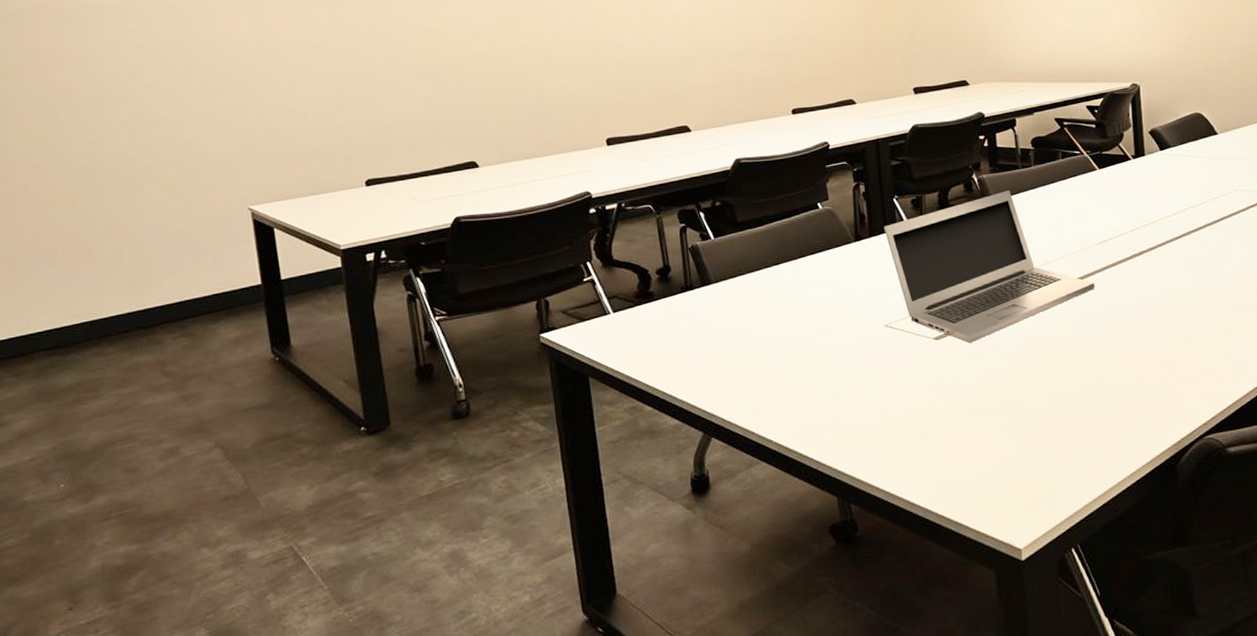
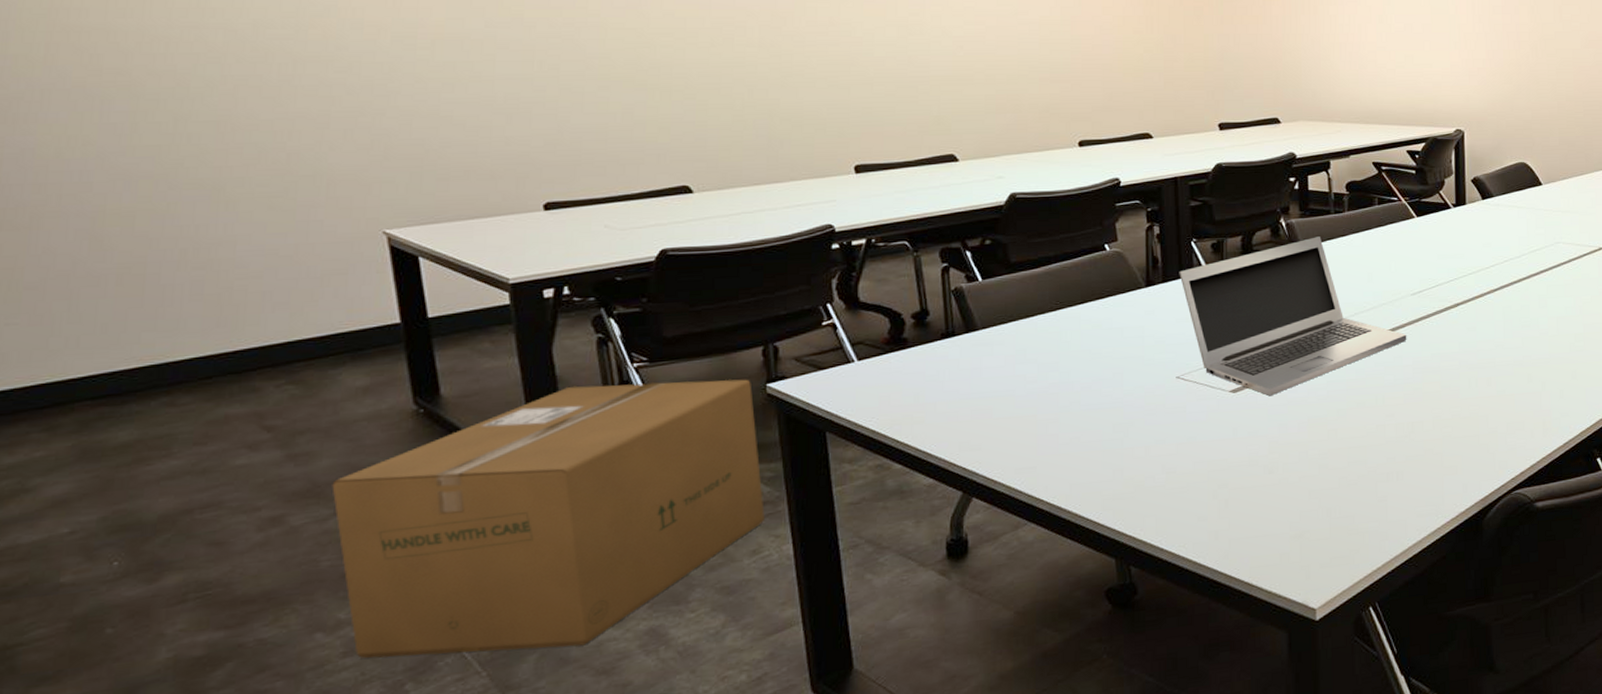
box: none [213,330,541,571] -> present [332,379,765,658]

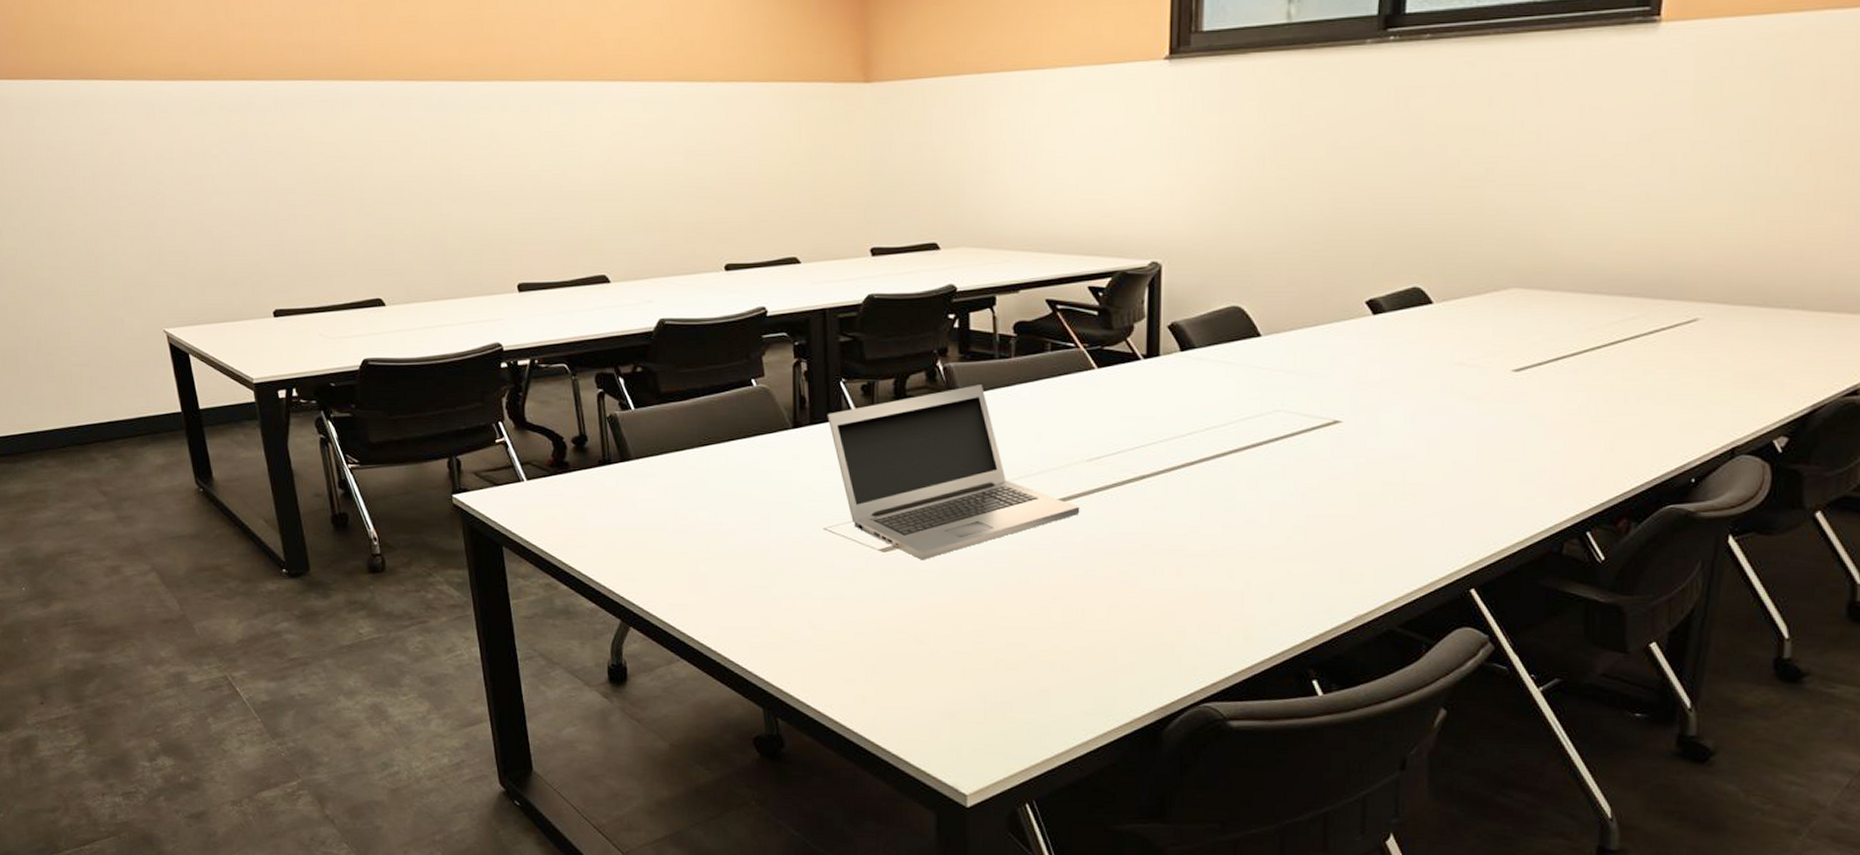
box: present [332,379,765,658] -> none [148,481,456,710]

